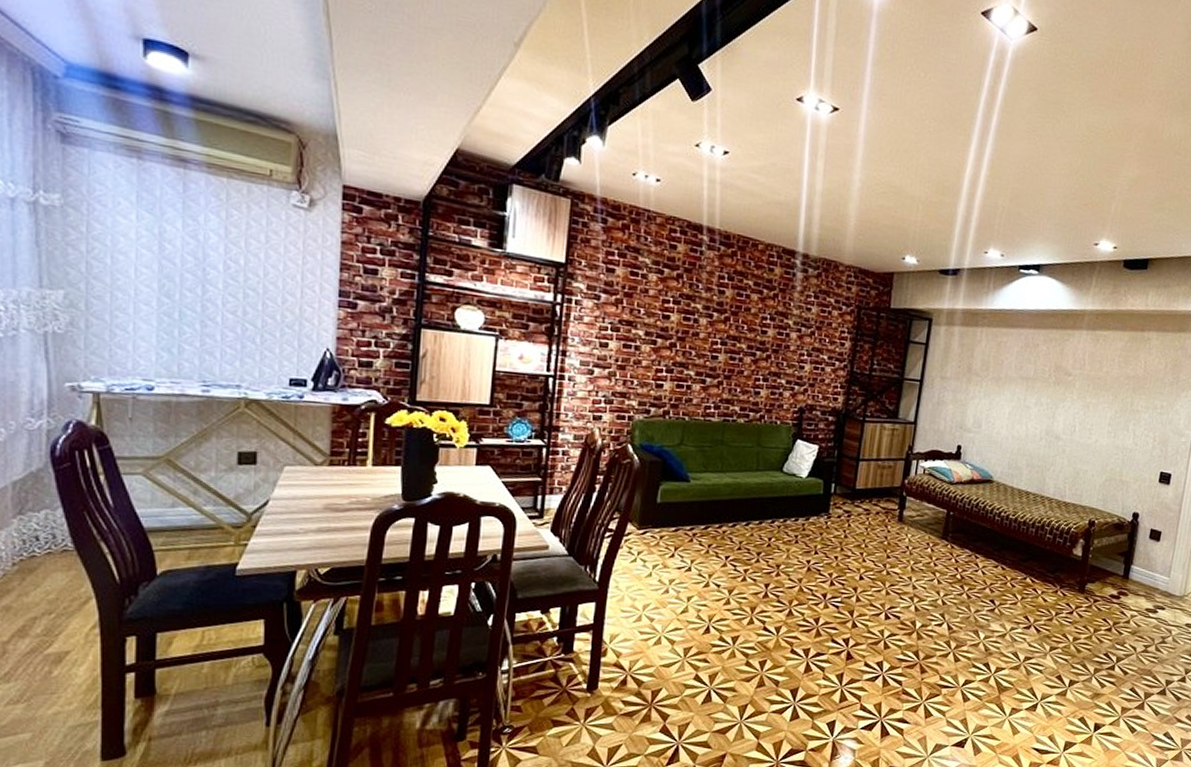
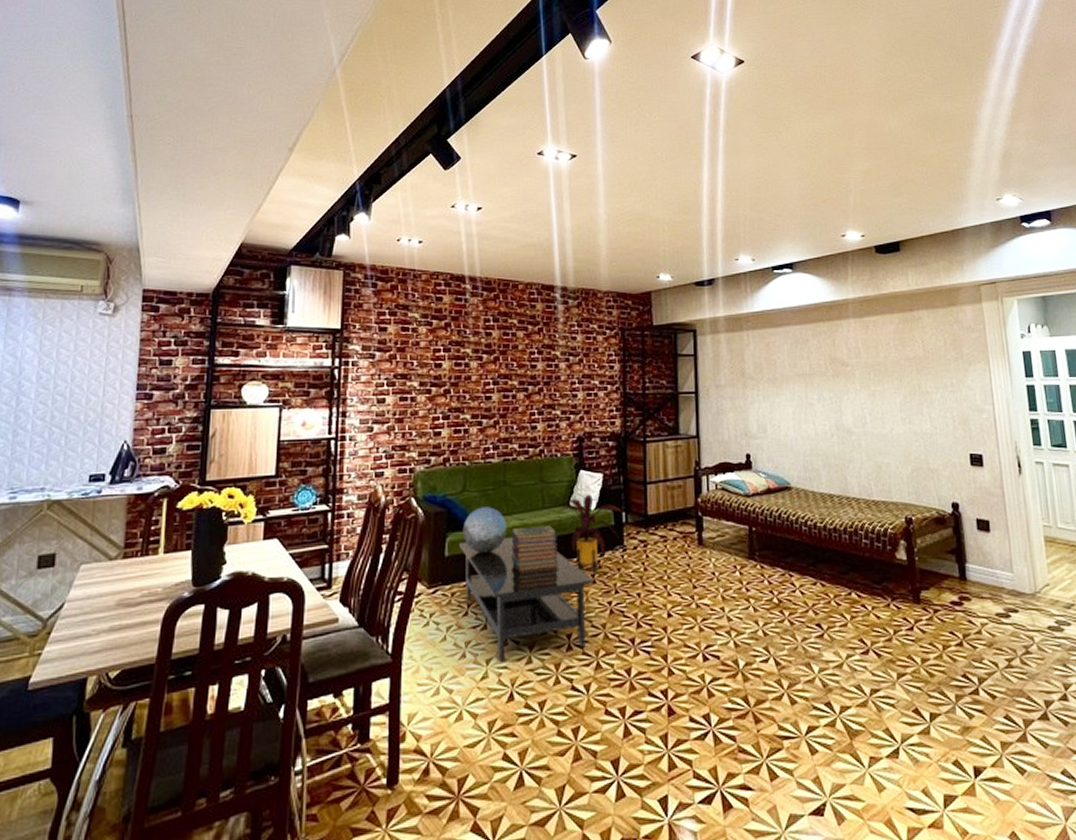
coffee table: none [672,491,796,601] -> present [459,536,594,663]
decorative globe: none [676,461,720,505] -> present [462,507,507,553]
book stack: none [721,485,767,526] -> present [511,526,559,572]
house plant: none [769,463,833,536] -> present [556,494,623,575]

